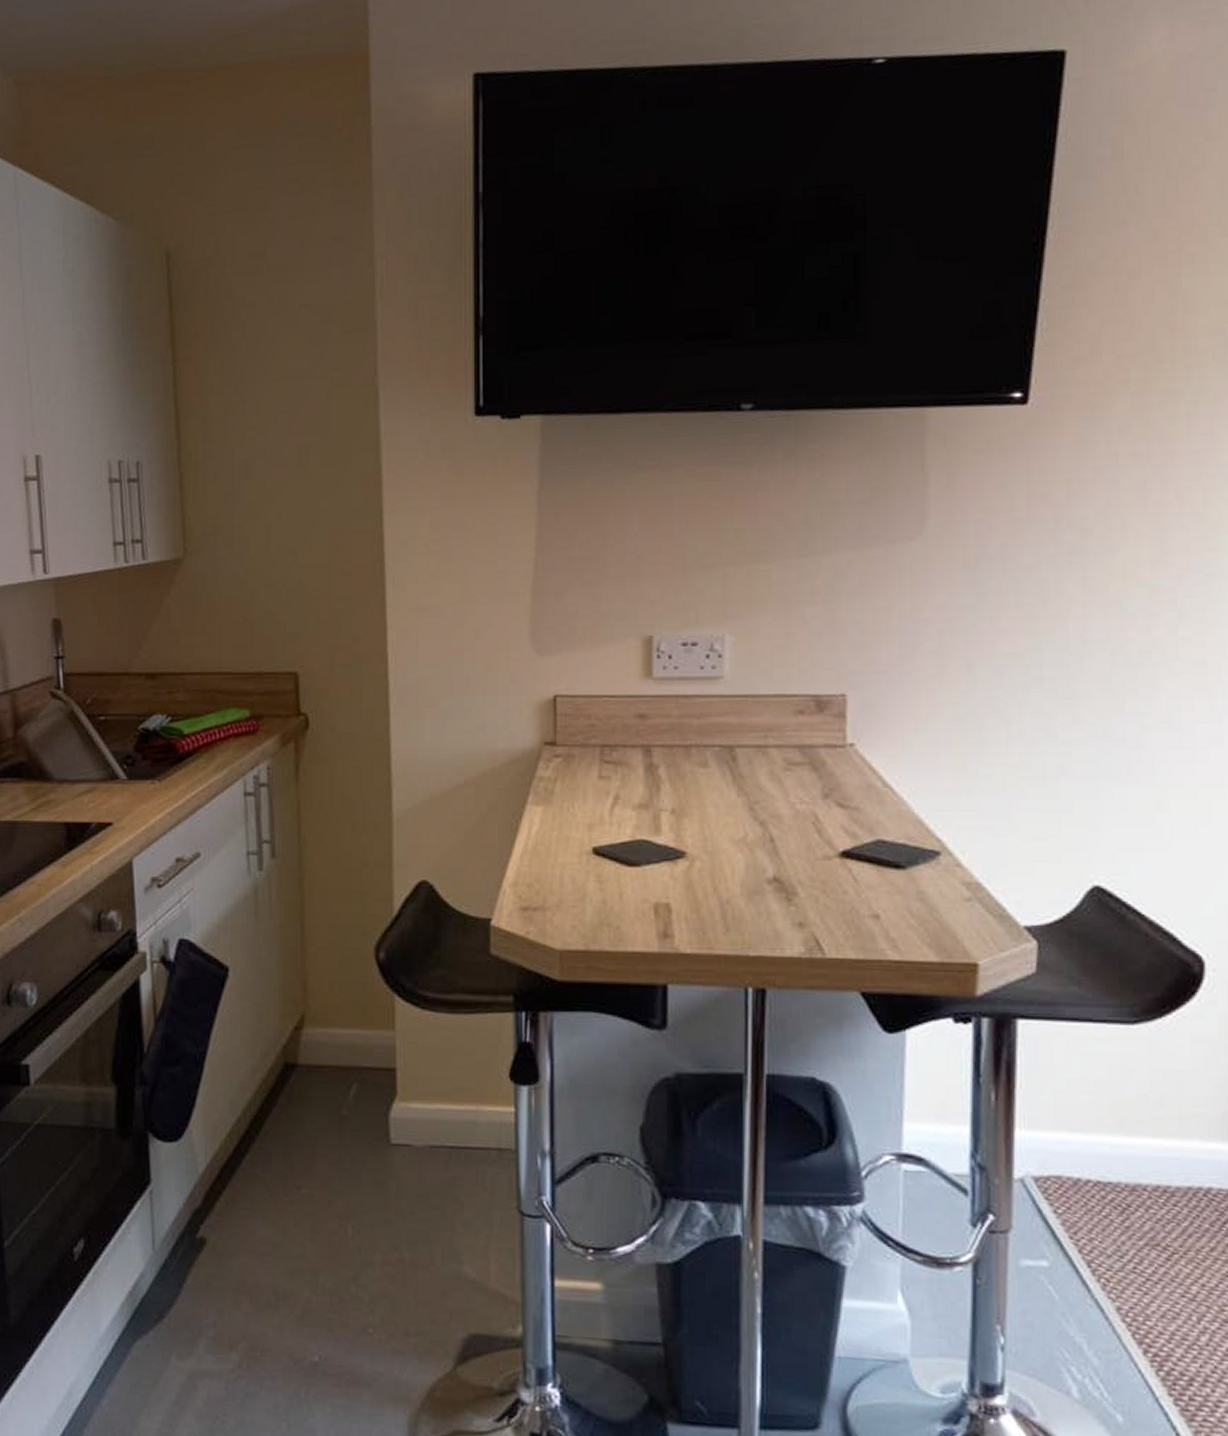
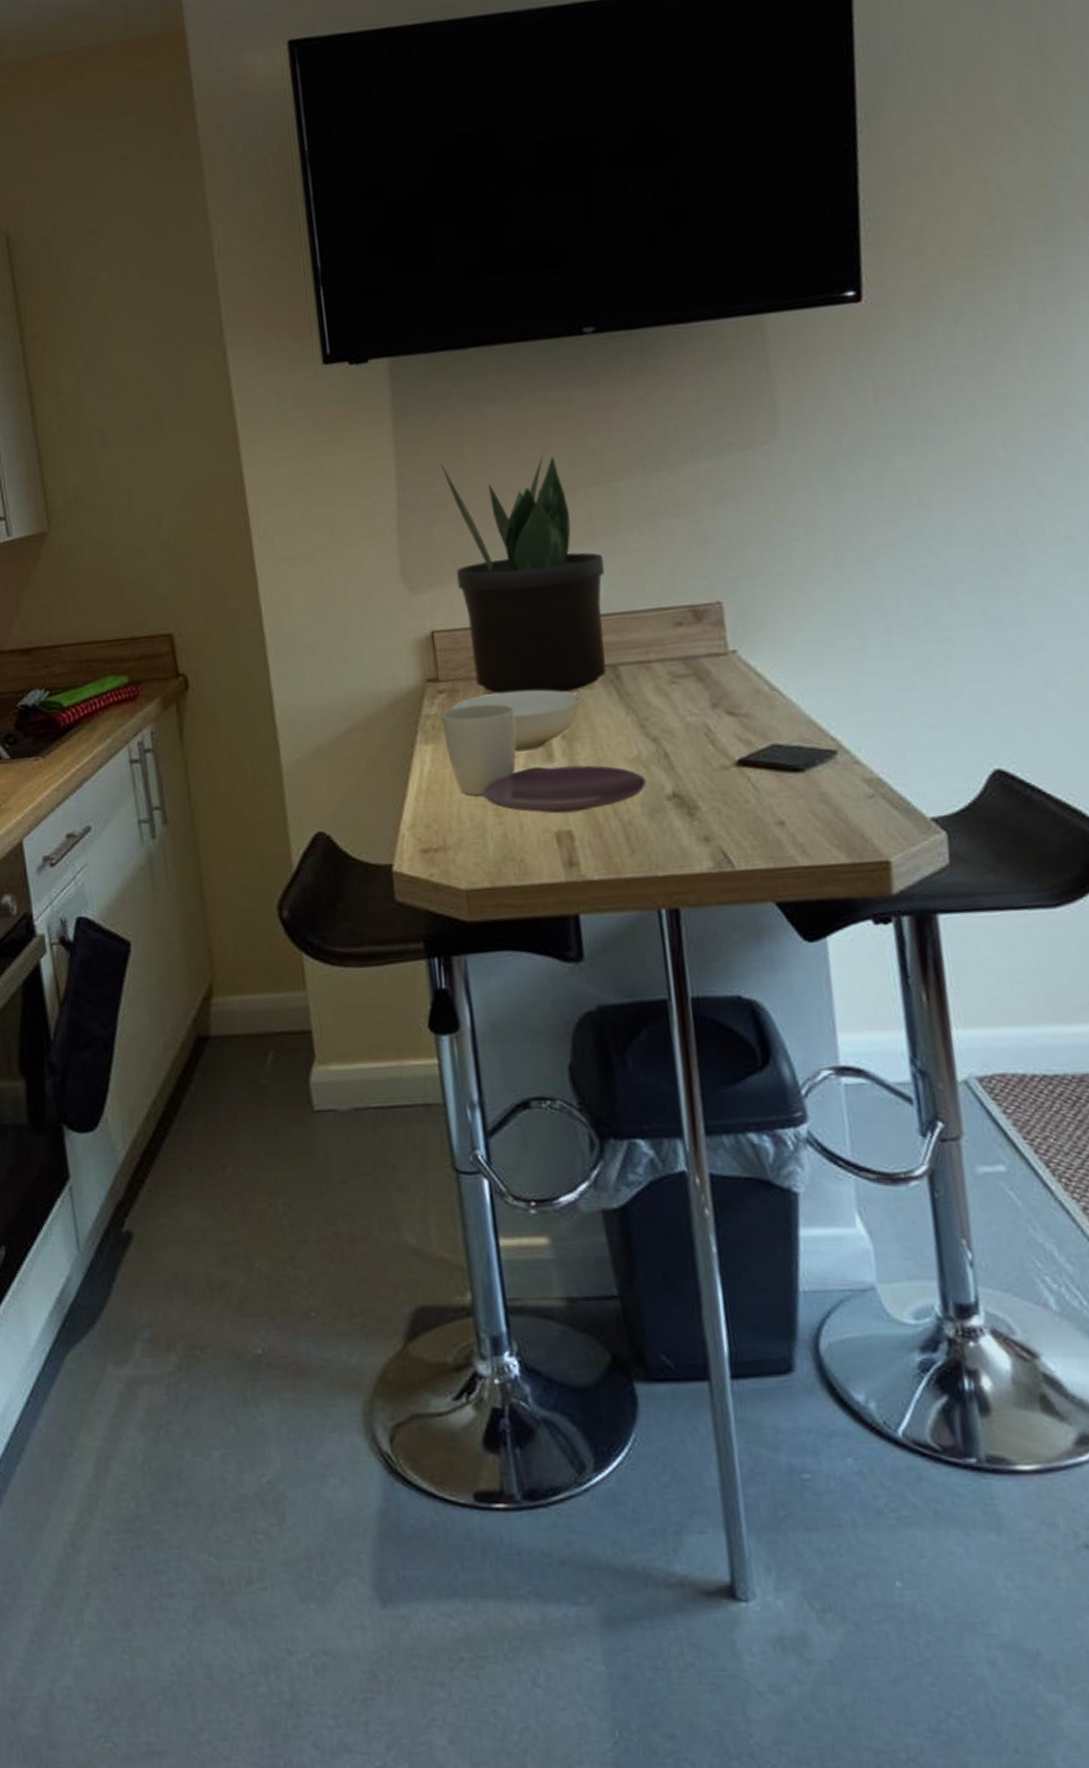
cup: none [555,772,628,861] -> present [441,703,517,796]
bowl: none [564,762,694,822] -> present [450,689,581,752]
planter: none [581,529,734,767] -> present [440,455,607,694]
plate: none [586,840,749,886] -> present [482,765,647,814]

